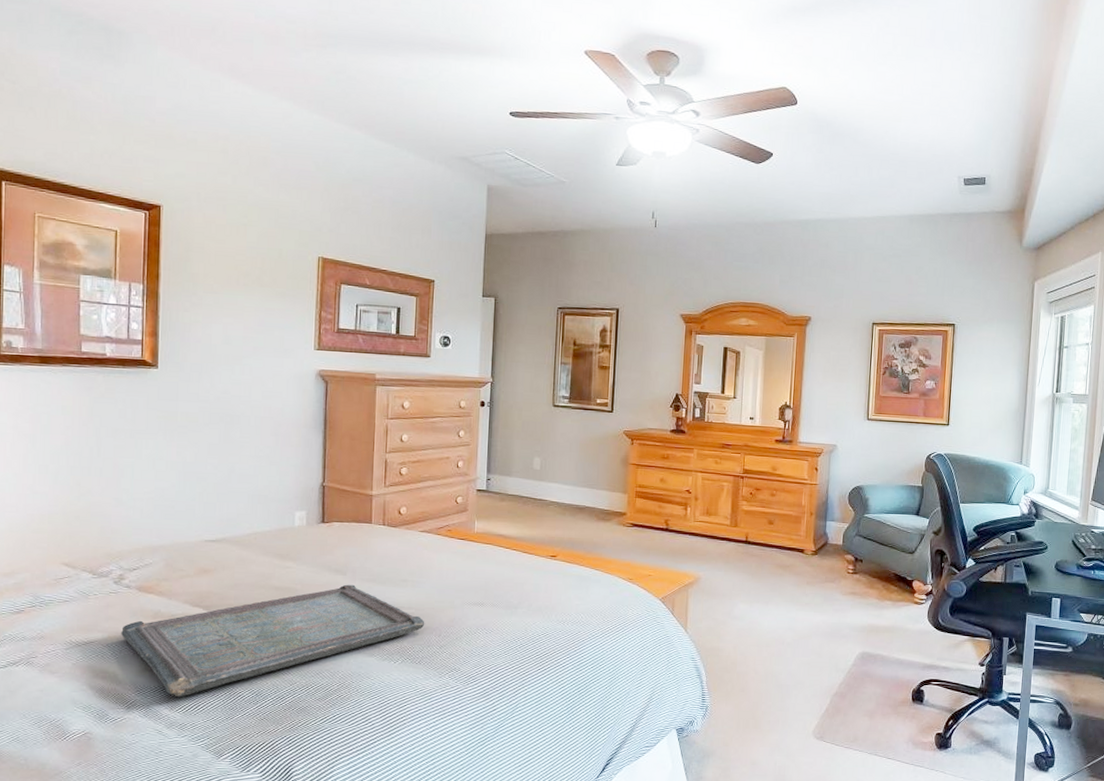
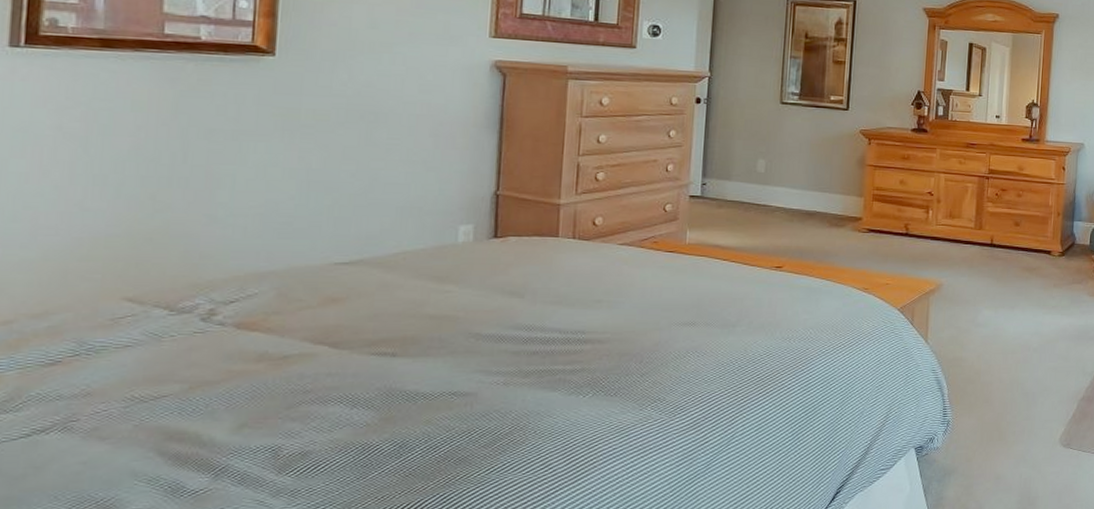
serving tray: present [121,584,425,698] -> none [209,308,623,458]

